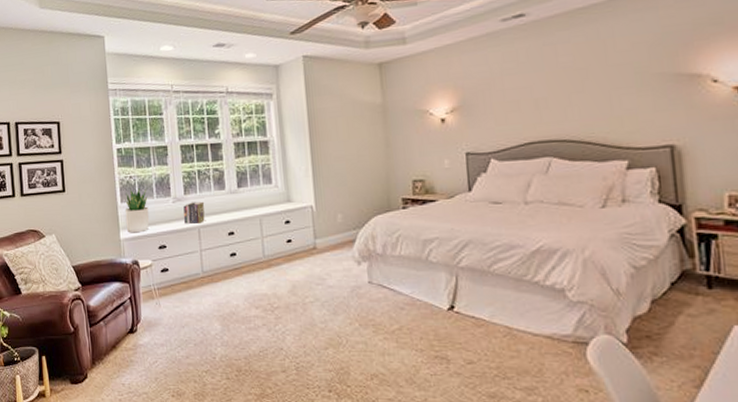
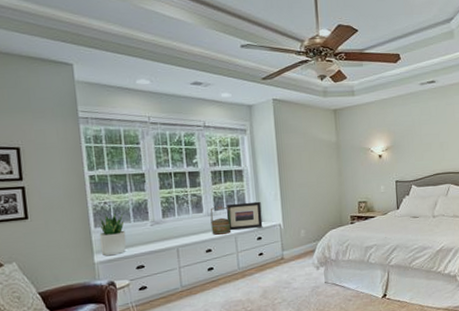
books: present [183,201,205,224] -> none [162,223,184,245]
decorative basket: none [232,181,256,216] -> present [210,204,231,235]
picture frame: none [250,178,292,212] -> present [226,201,263,231]

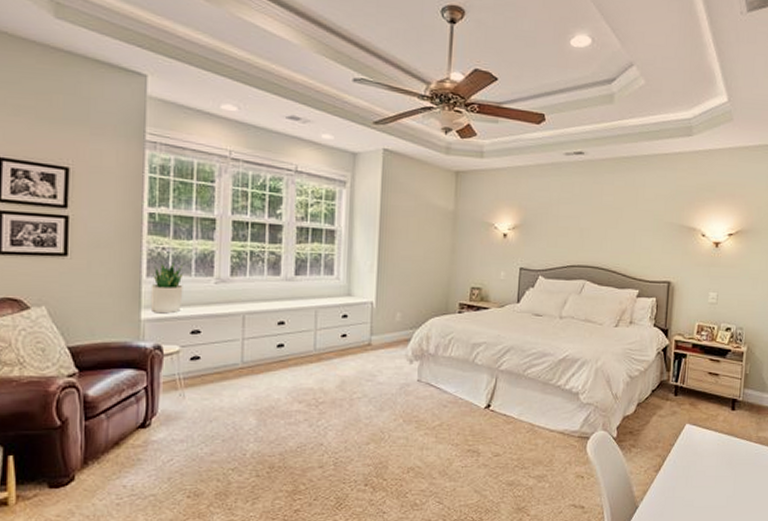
decorative basket: present [210,204,231,235] -> none [288,268,315,305]
picture frame: present [226,201,263,231] -> none [308,269,352,304]

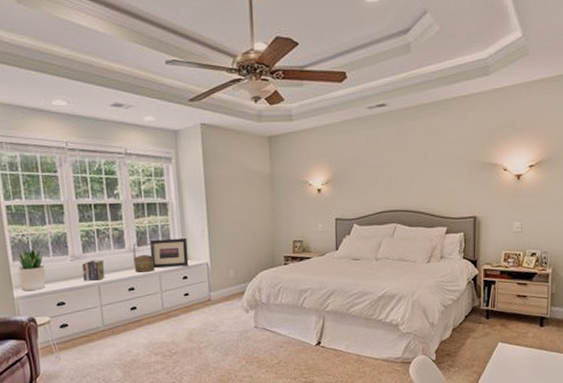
books: none [227,285,253,309] -> present [82,259,105,281]
decorative basket: none [288,268,315,305] -> present [132,240,155,273]
picture frame: none [308,269,352,304] -> present [150,237,189,269]

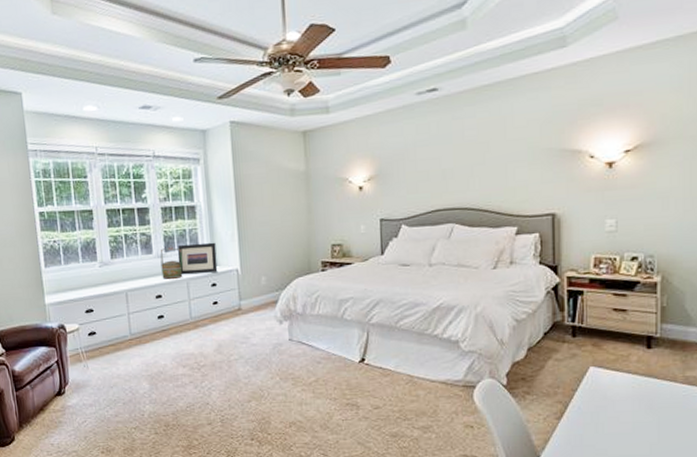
planter: present [18,246,46,292] -> none [49,252,76,298]
books: present [82,259,105,281] -> none [110,265,132,288]

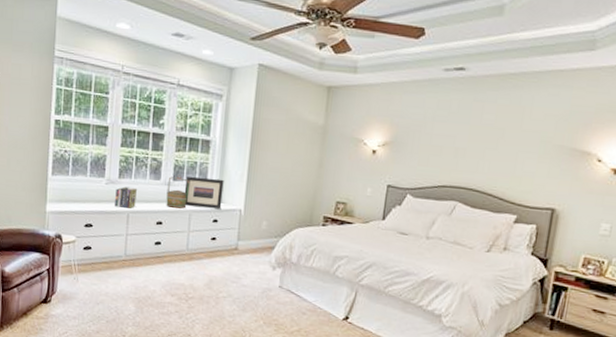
books: none [110,265,132,288] -> present [115,186,137,209]

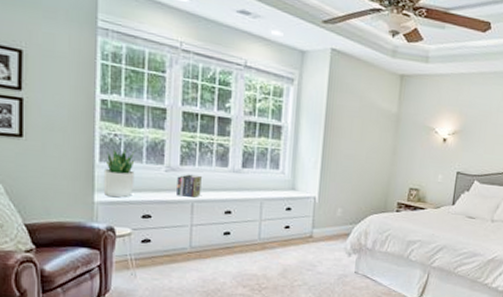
planter: none [54,163,81,208] -> present [103,148,135,198]
decorative basket: present [166,174,190,209] -> none [235,161,261,197]
picture frame: present [184,177,224,210] -> none [254,164,297,198]

